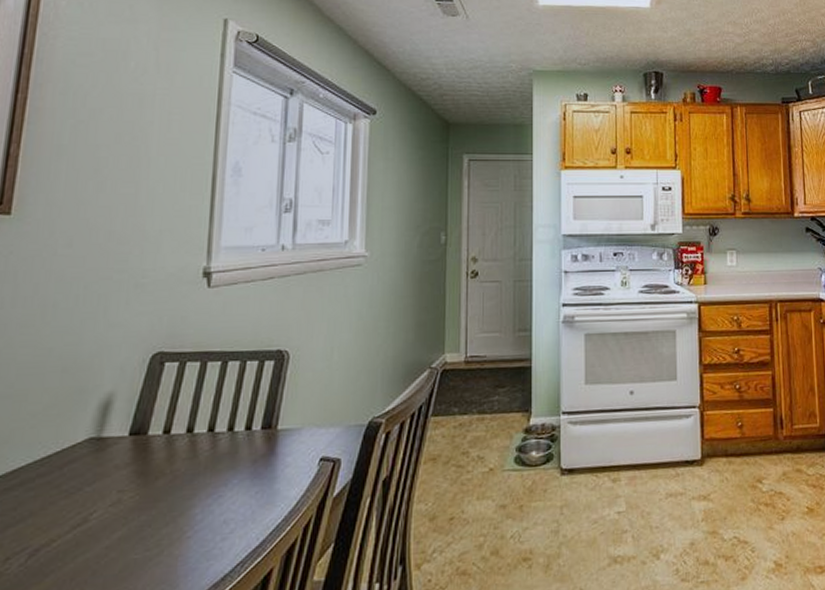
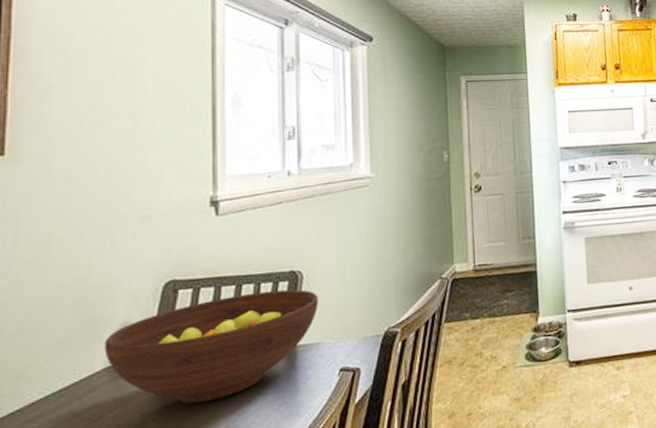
fruit bowl: none [88,369,304,484] -> present [104,289,319,404]

